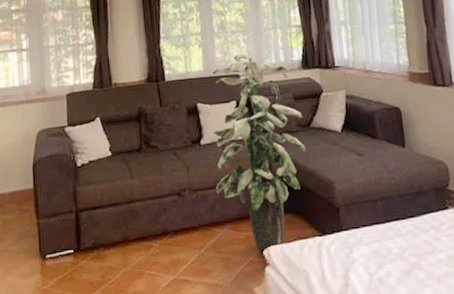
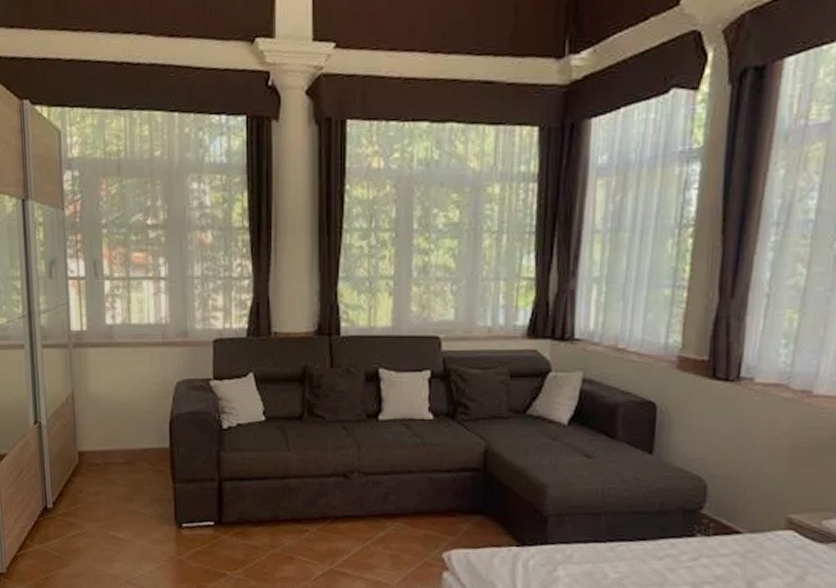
indoor plant: present [212,53,306,251] -> none [392,309,519,554]

